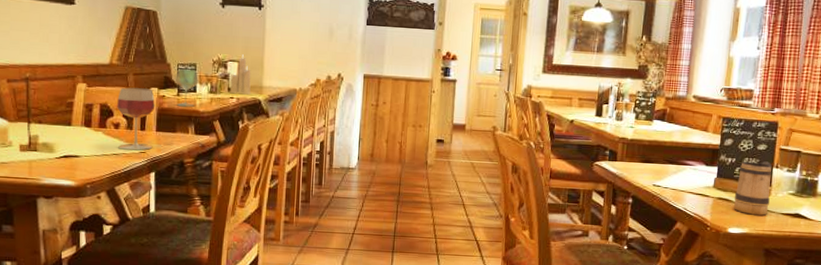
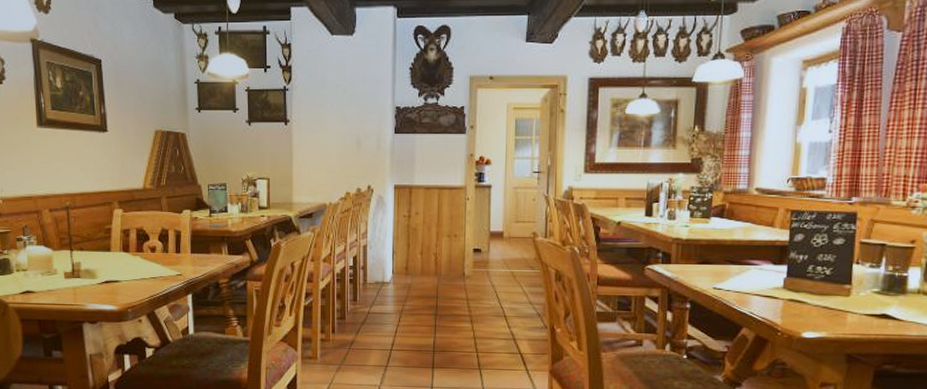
wineglass: present [117,87,156,151] -> none [152,211,189,274]
candle: present [229,54,252,95] -> none [259,171,282,212]
beer mug: present [733,161,773,216] -> none [807,257,852,318]

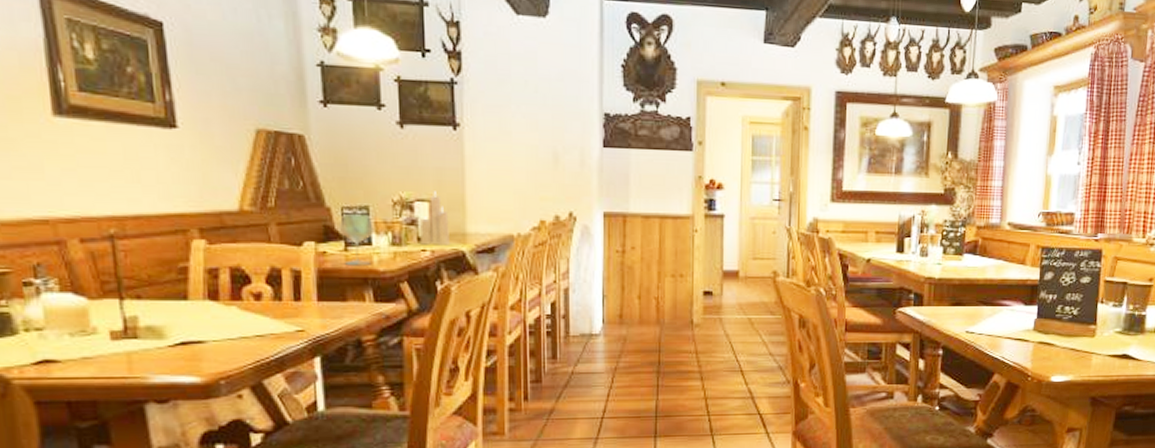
candle: none [259,171,282,212] -> present [419,191,451,245]

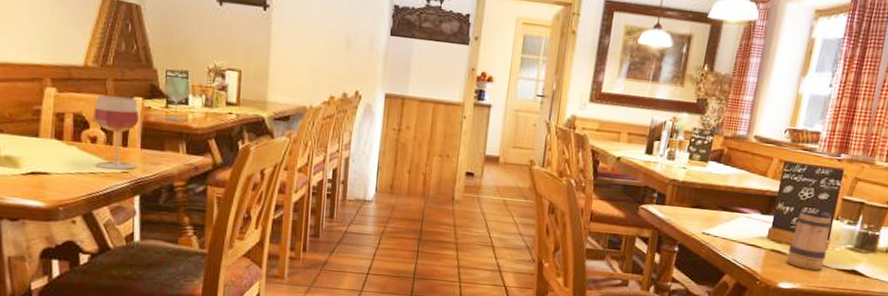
wineglass: none [255,242,315,330] -> present [94,95,140,170]
candle: present [419,191,451,245] -> none [227,62,254,111]
beer mug: none [1056,296,1097,360] -> present [786,211,832,272]

